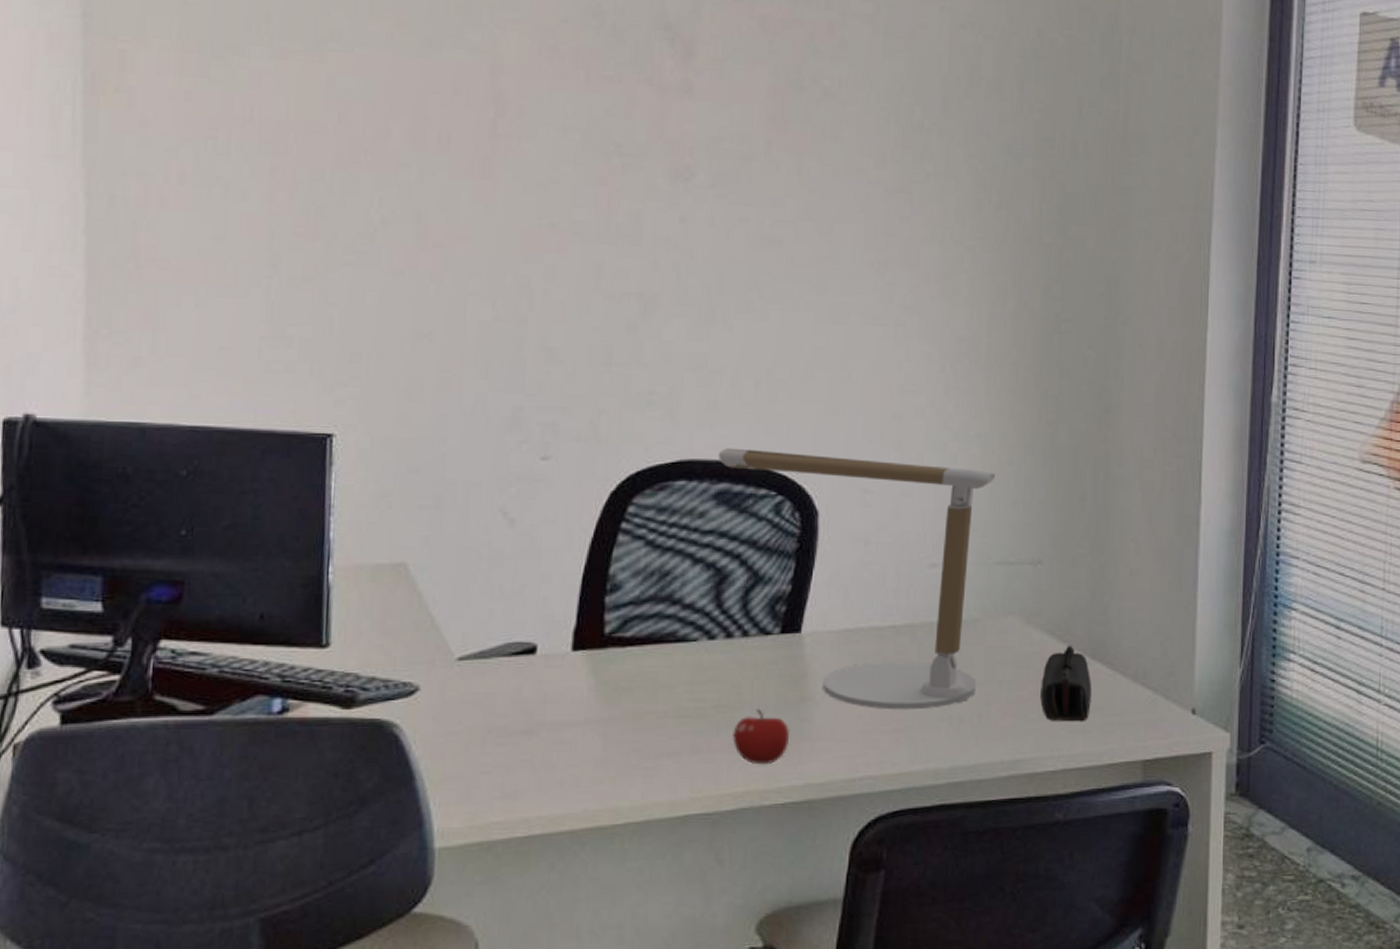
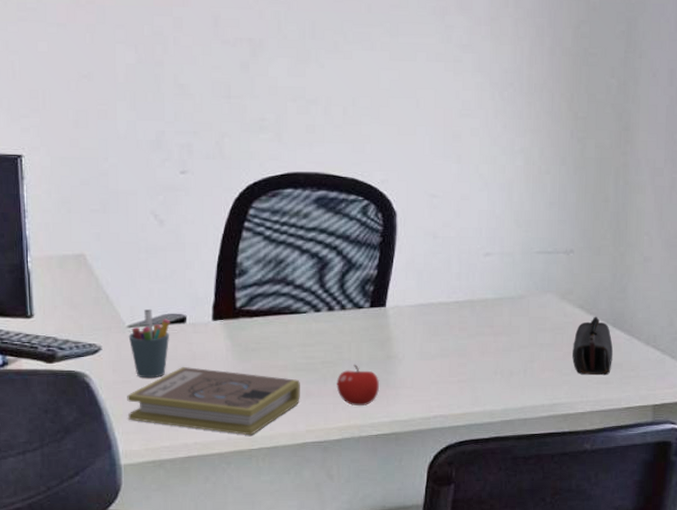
book: none [448,713,685,806] -> present [127,367,300,436]
pen holder: none [457,635,515,729] -> present [128,308,170,378]
desk lamp: present [717,448,996,710] -> none [316,163,536,366]

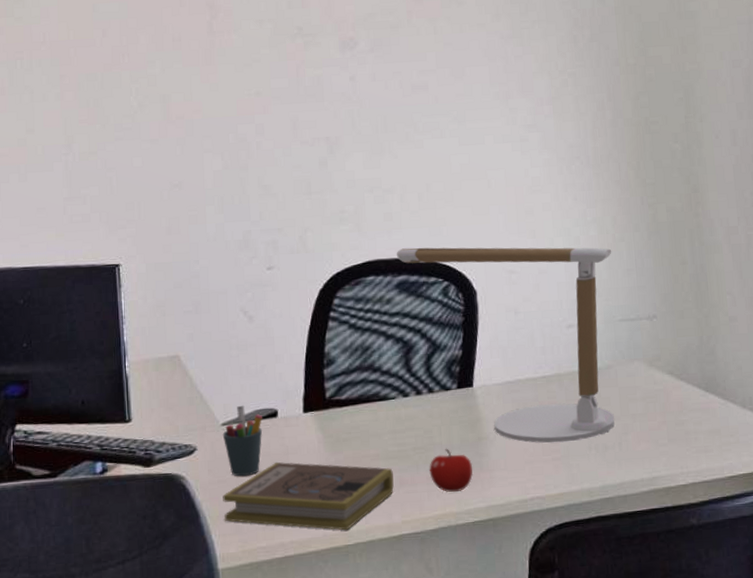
desk lamp: none [316,163,536,366] -> present [396,247,615,444]
pencil case: present [572,316,613,376] -> none [666,381,709,444]

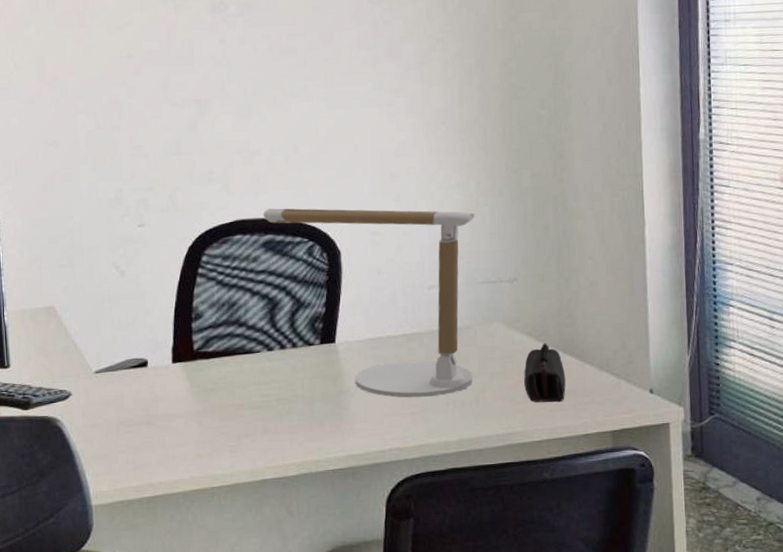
pen holder: present [222,405,262,477] -> none [95,354,133,421]
book: present [223,462,394,531] -> none [96,409,258,474]
apple: present [429,448,474,493] -> none [291,400,334,442]
pencil case: none [666,381,709,444] -> present [524,343,566,403]

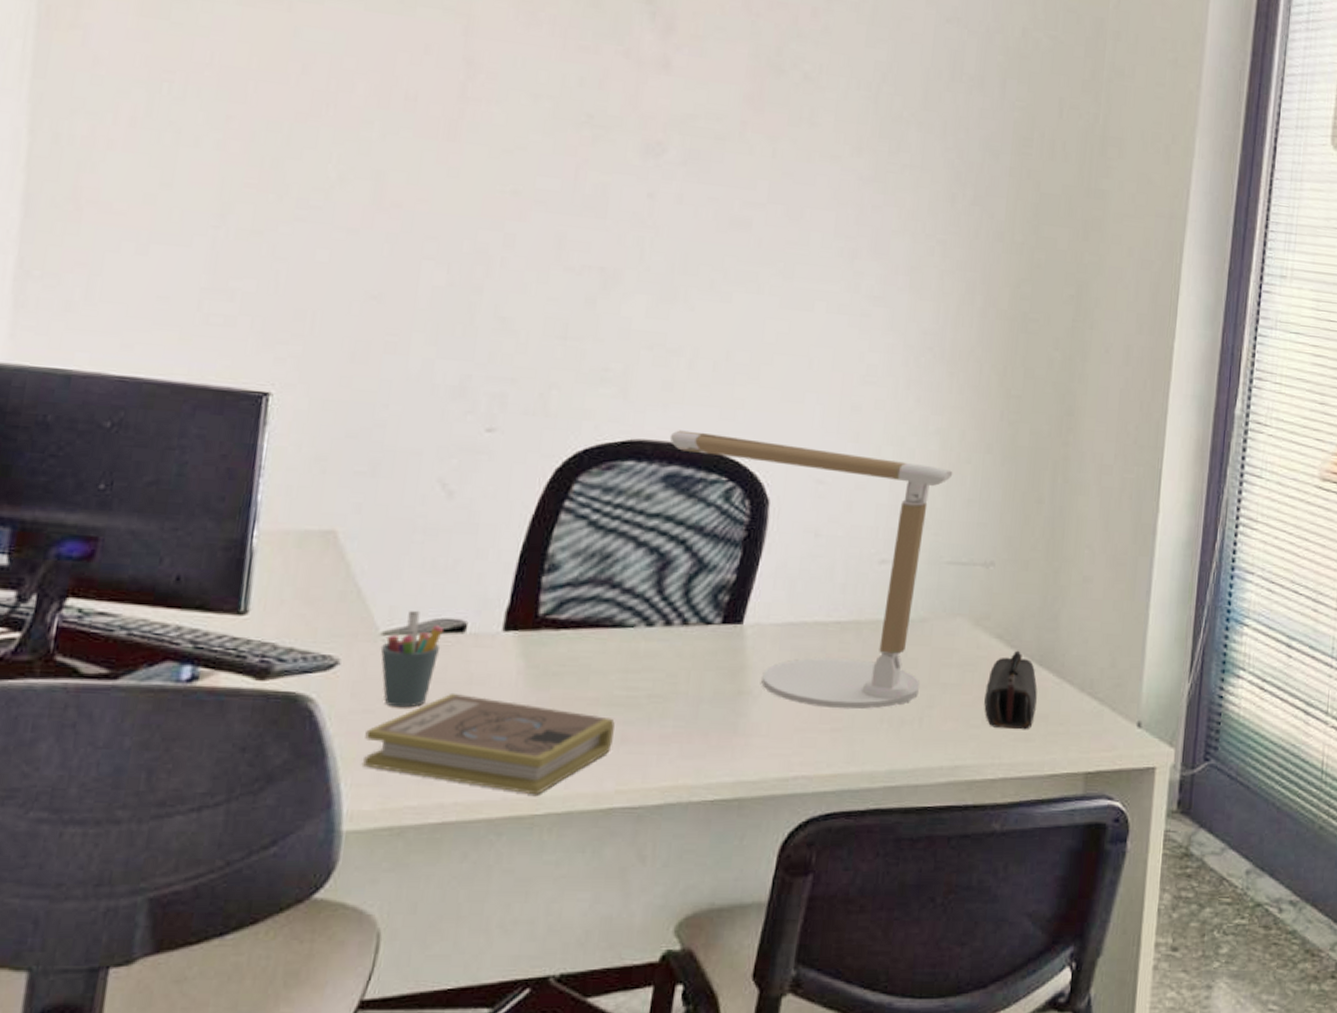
pen holder: none [95,354,133,421] -> present [380,610,443,708]
book: none [96,409,258,474] -> present [361,694,615,795]

